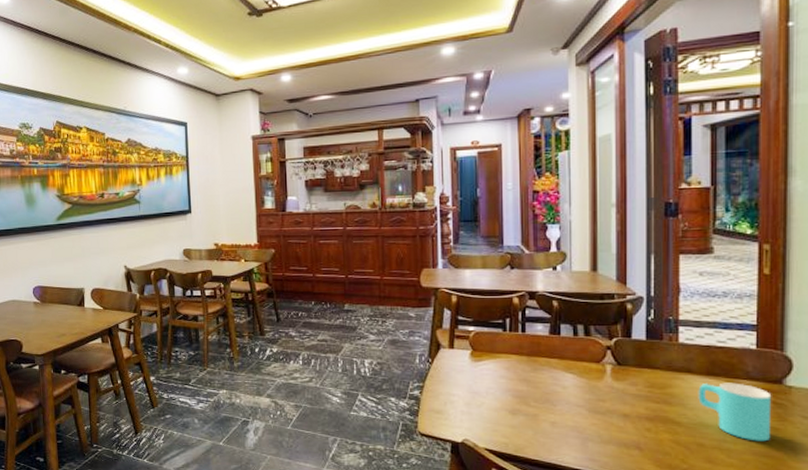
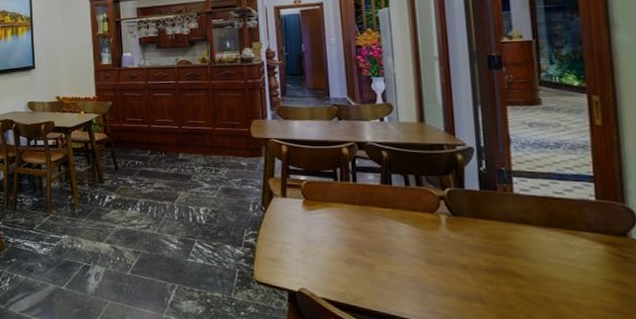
cup: present [698,382,772,442] -> none [538,234,620,297]

